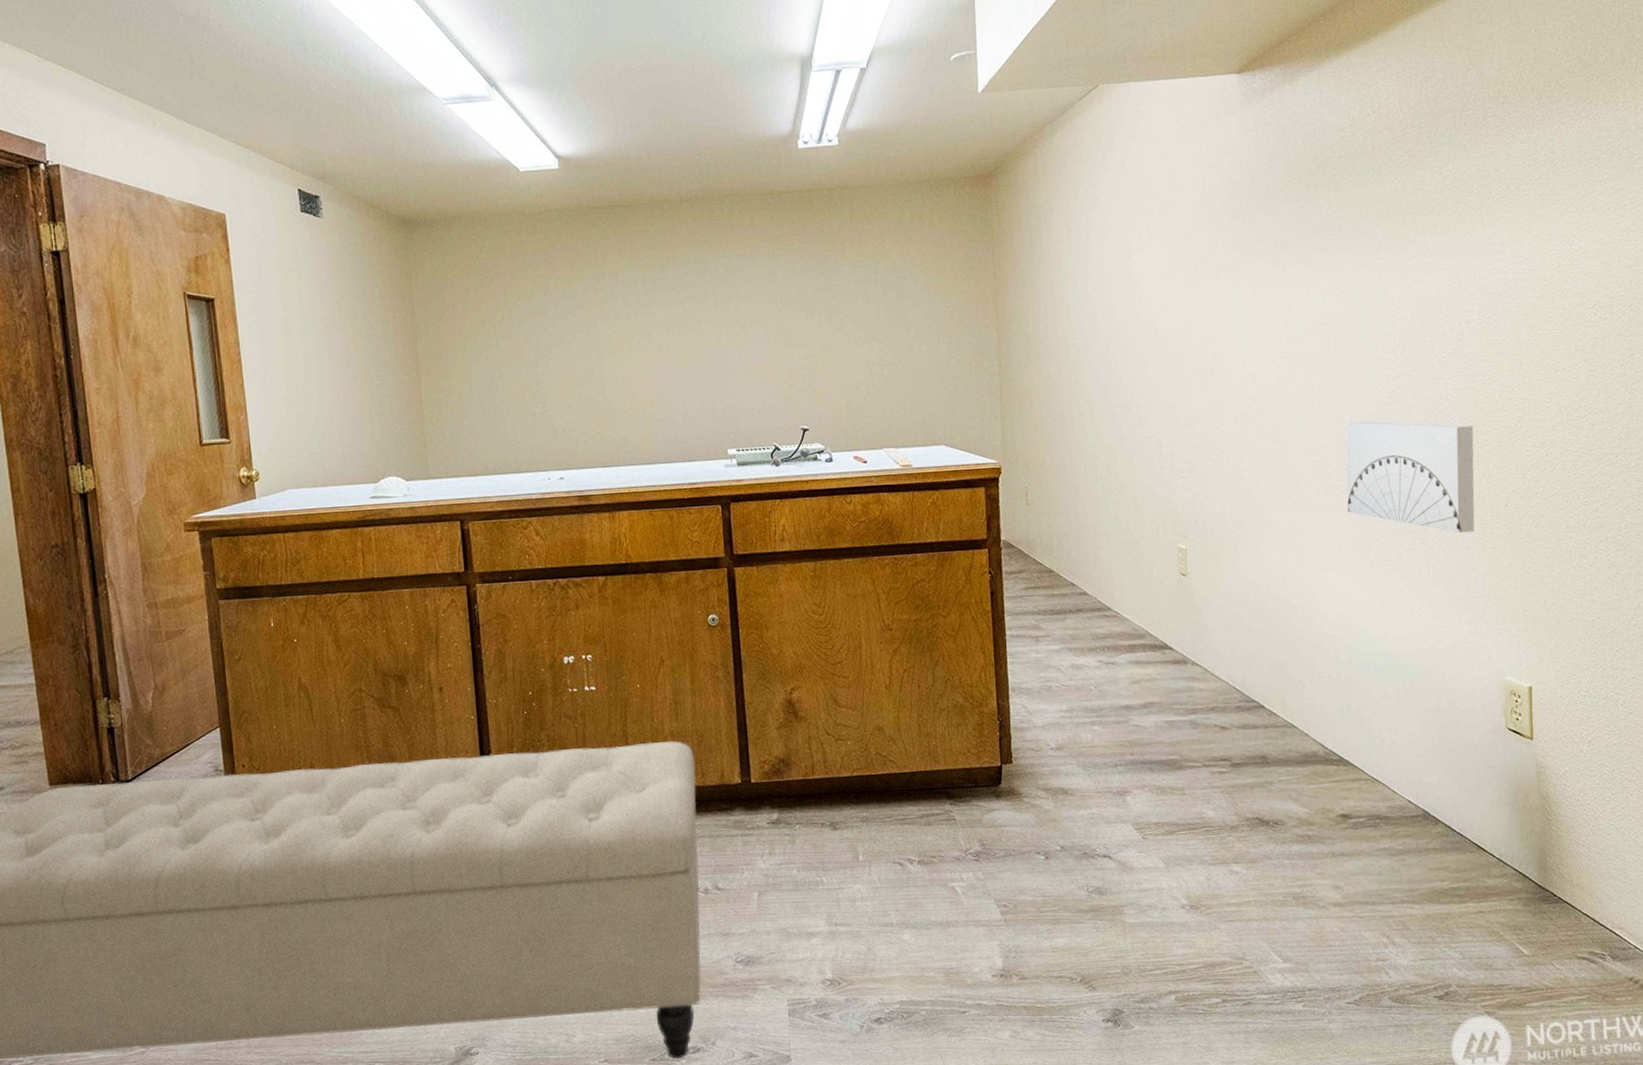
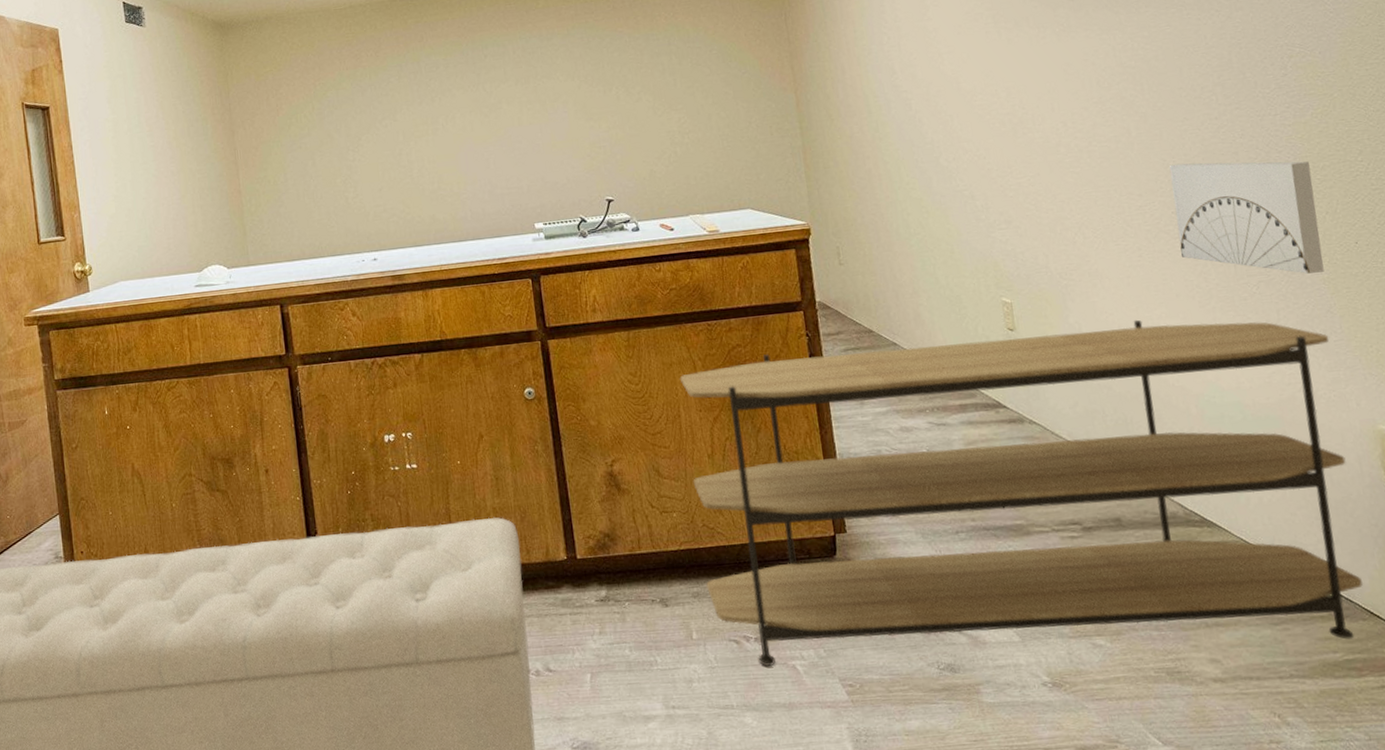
shelving unit: none [862,570,1474,887] -> present [679,319,1363,666]

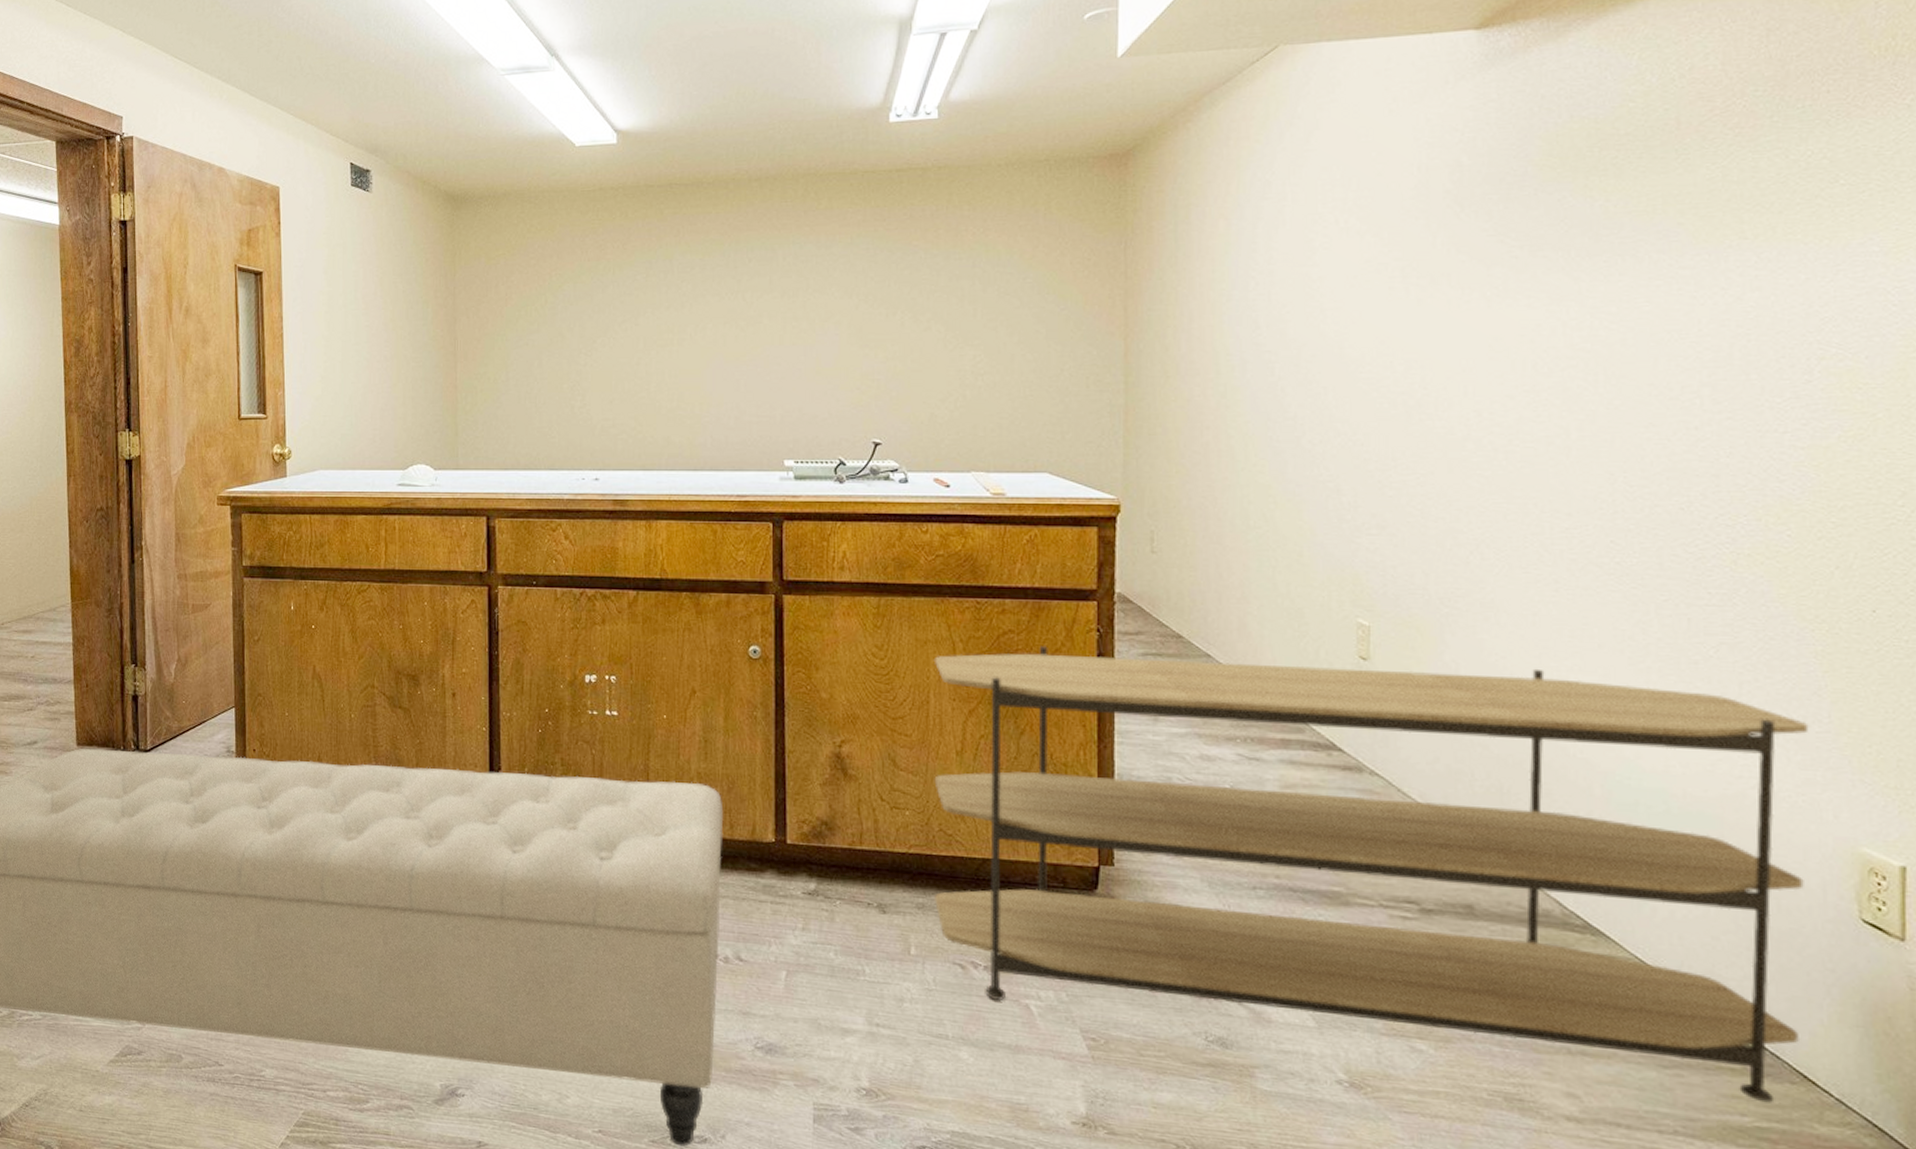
wall art: present [1169,161,1324,274] -> none [1614,480,1823,643]

